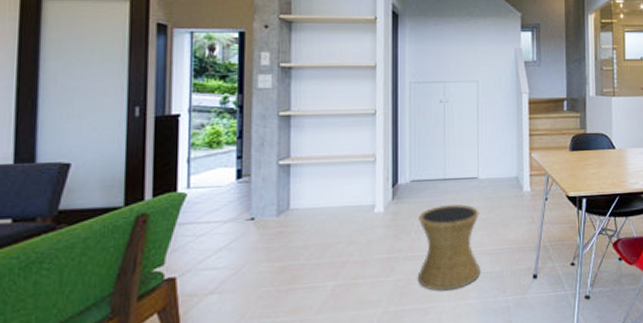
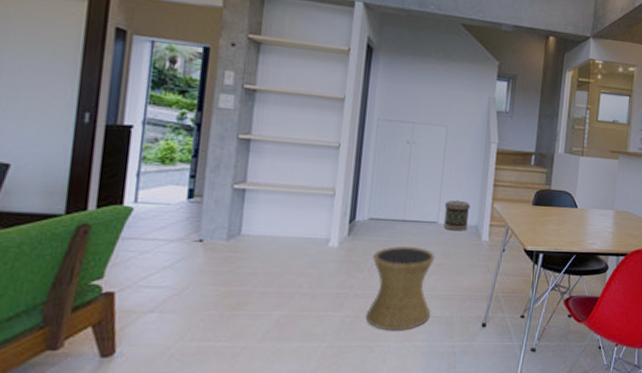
basket: none [483,153,509,185] -> present [444,200,471,231]

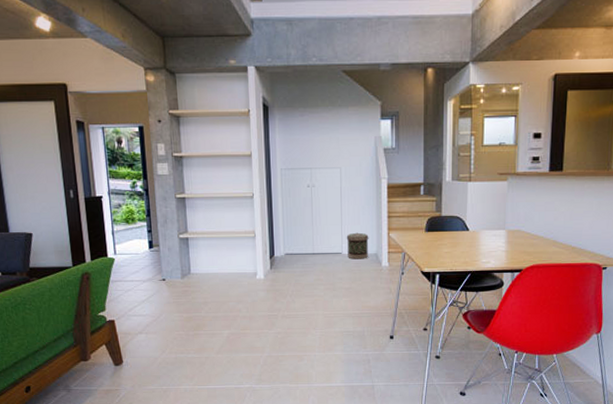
side table: present [365,245,435,331] -> none [292,274,344,344]

